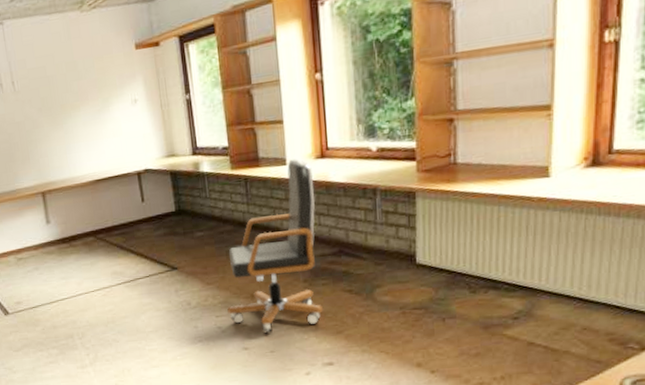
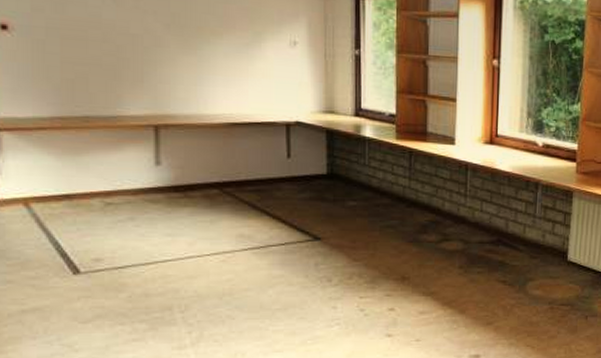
office chair: present [227,159,324,334] -> none [374,140,480,320]

